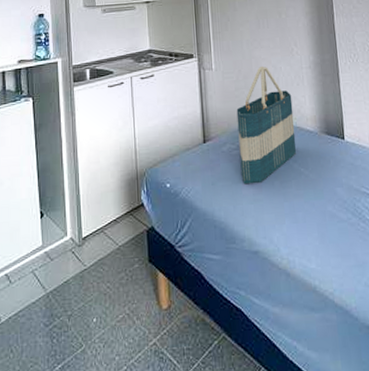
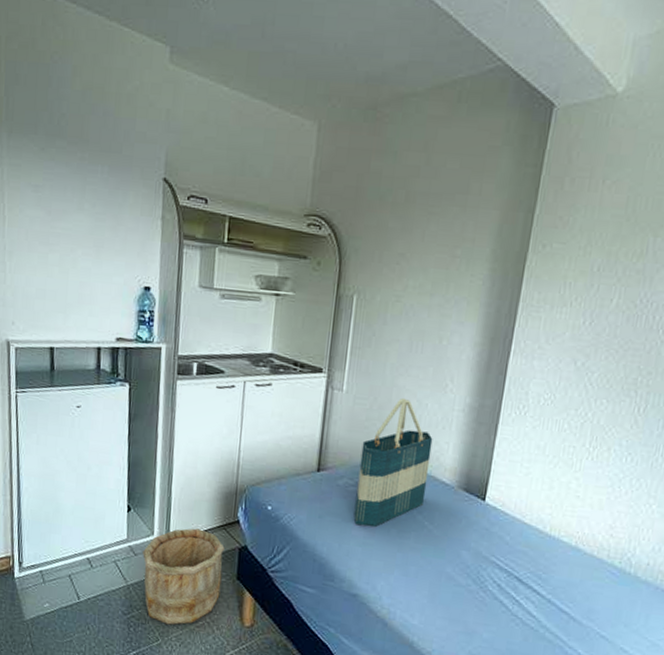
wooden bucket: none [58,220,136,327] -> present [143,528,225,625]

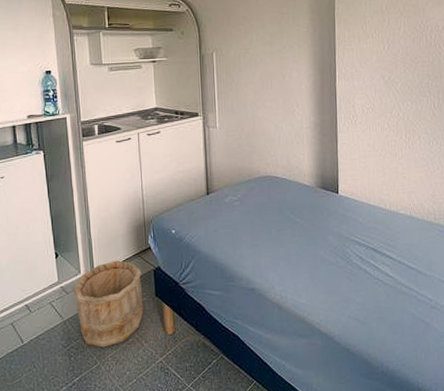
tote bag: present [354,397,433,527] -> none [238,125,293,232]

